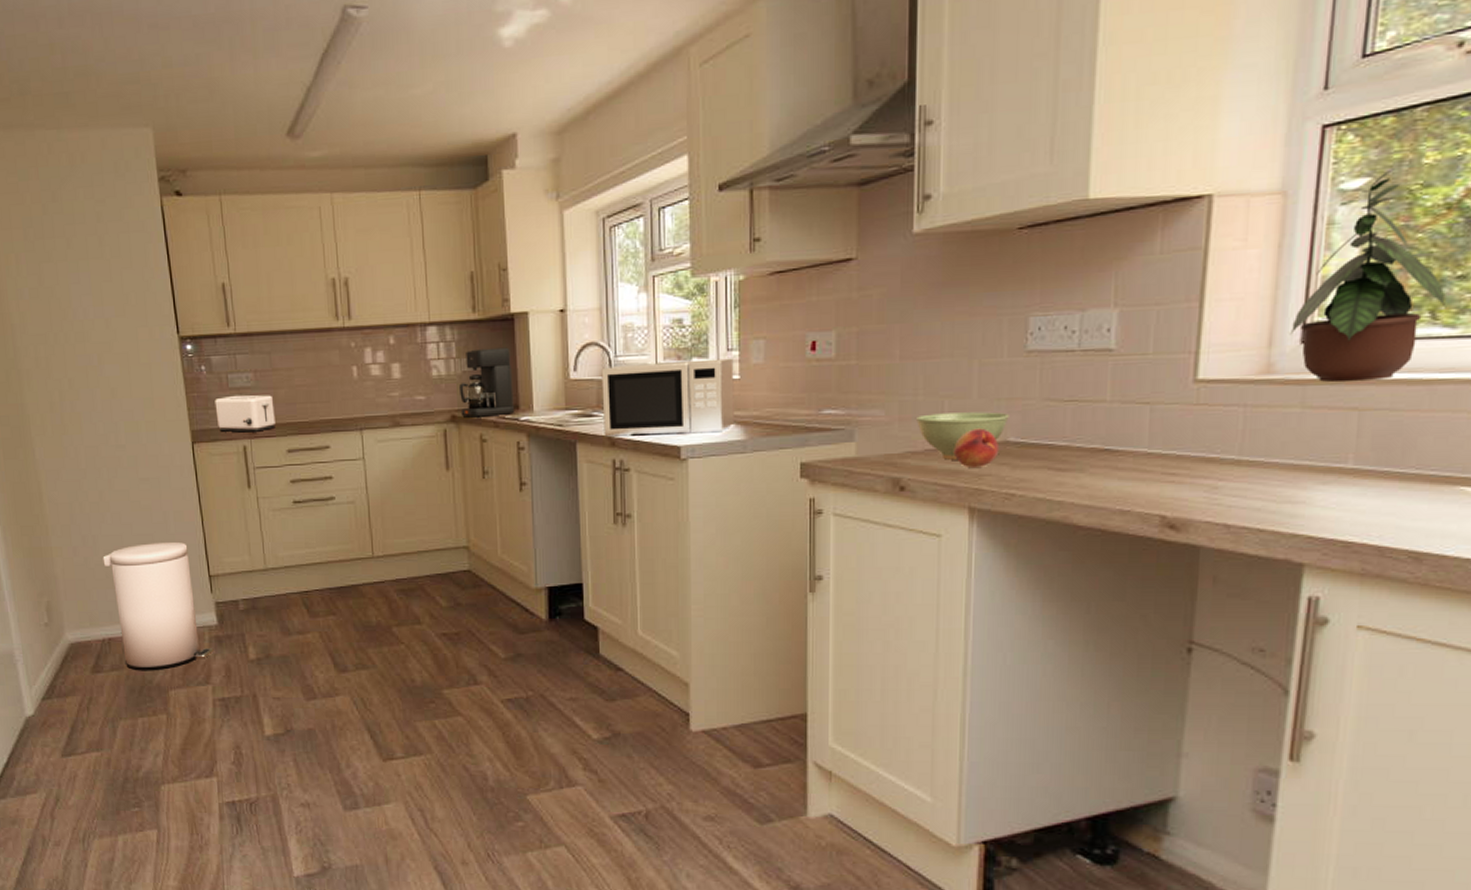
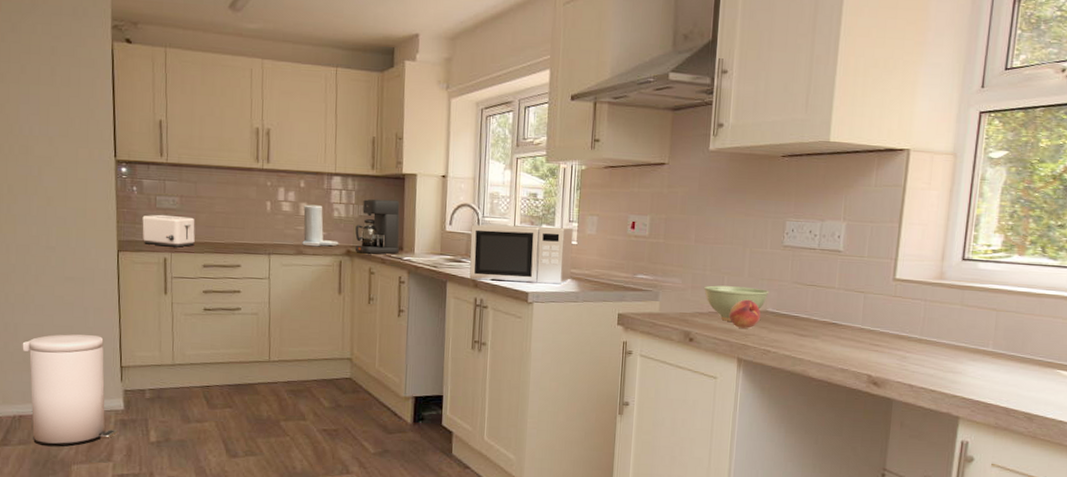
paper towel: none [396,364,441,416] -> present [302,204,339,247]
potted plant: present [1289,169,1447,383] -> none [955,147,1052,291]

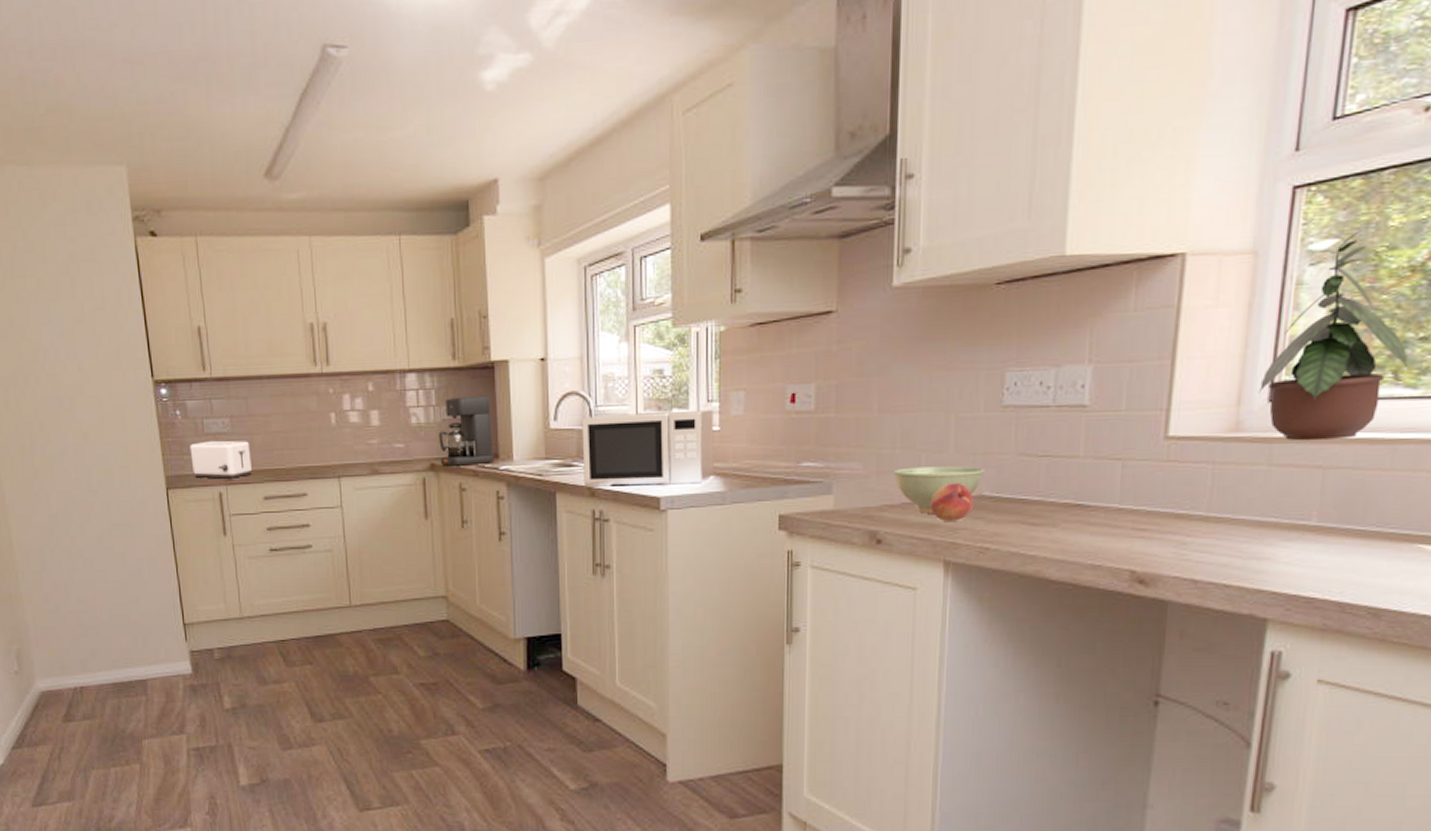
pedal bin: present [22,333,118,447] -> none [74,589,188,720]
paper towel: present [302,204,339,247] -> none [374,411,420,463]
potted plant: none [955,147,1052,291] -> present [1257,231,1409,442]

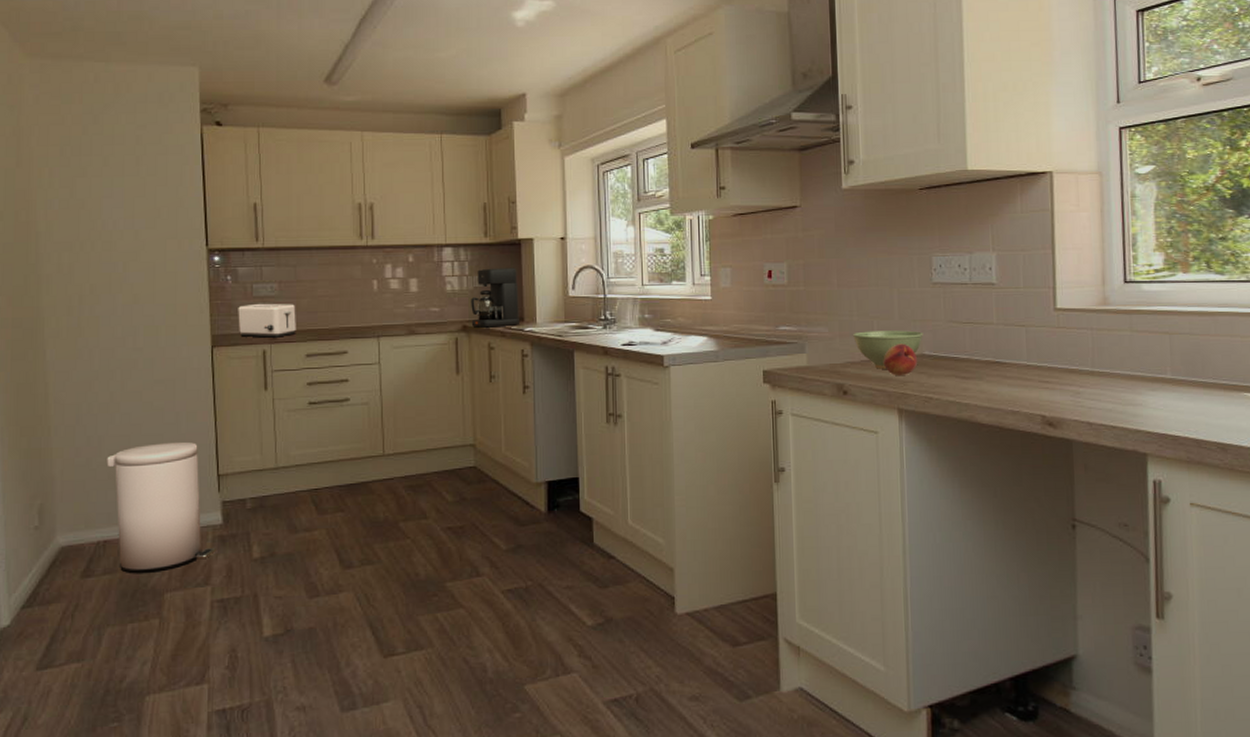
pedal bin: none [74,589,188,720] -> present [107,441,216,574]
microwave: present [581,409,714,487] -> none [596,282,708,346]
potted plant: present [1257,231,1409,442] -> none [1116,160,1216,313]

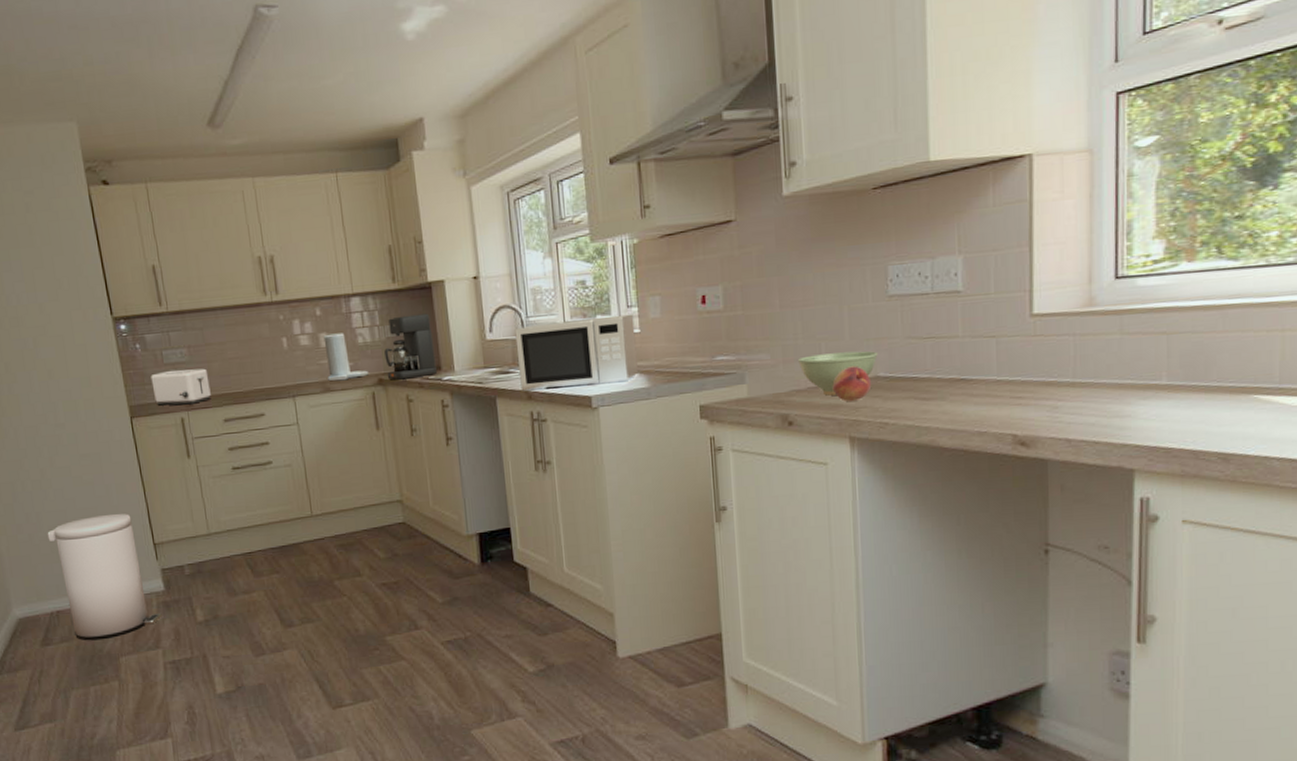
paper towel: none [413,280,454,325] -> present [323,333,369,381]
microwave: none [596,282,708,346] -> present [515,314,638,391]

